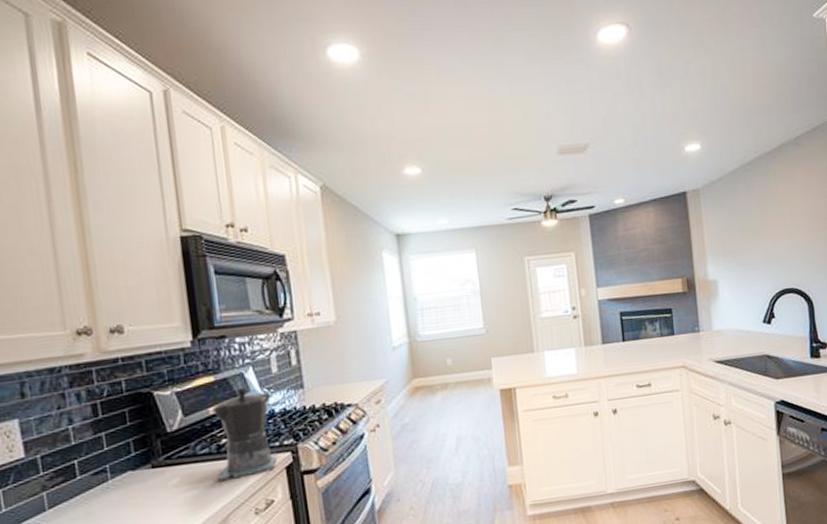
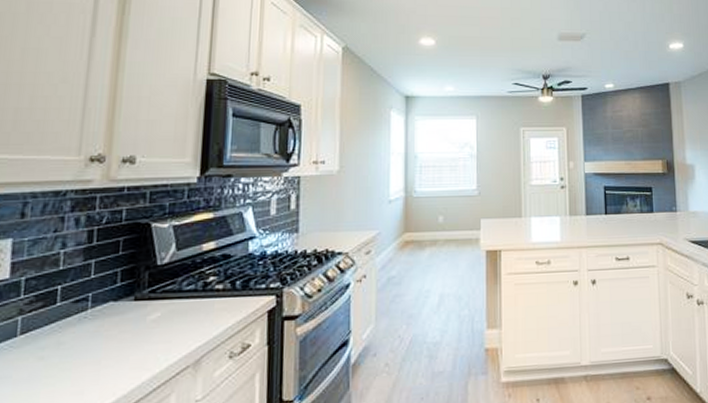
coffee maker: present [212,387,278,483] -> none [197,226,265,321]

